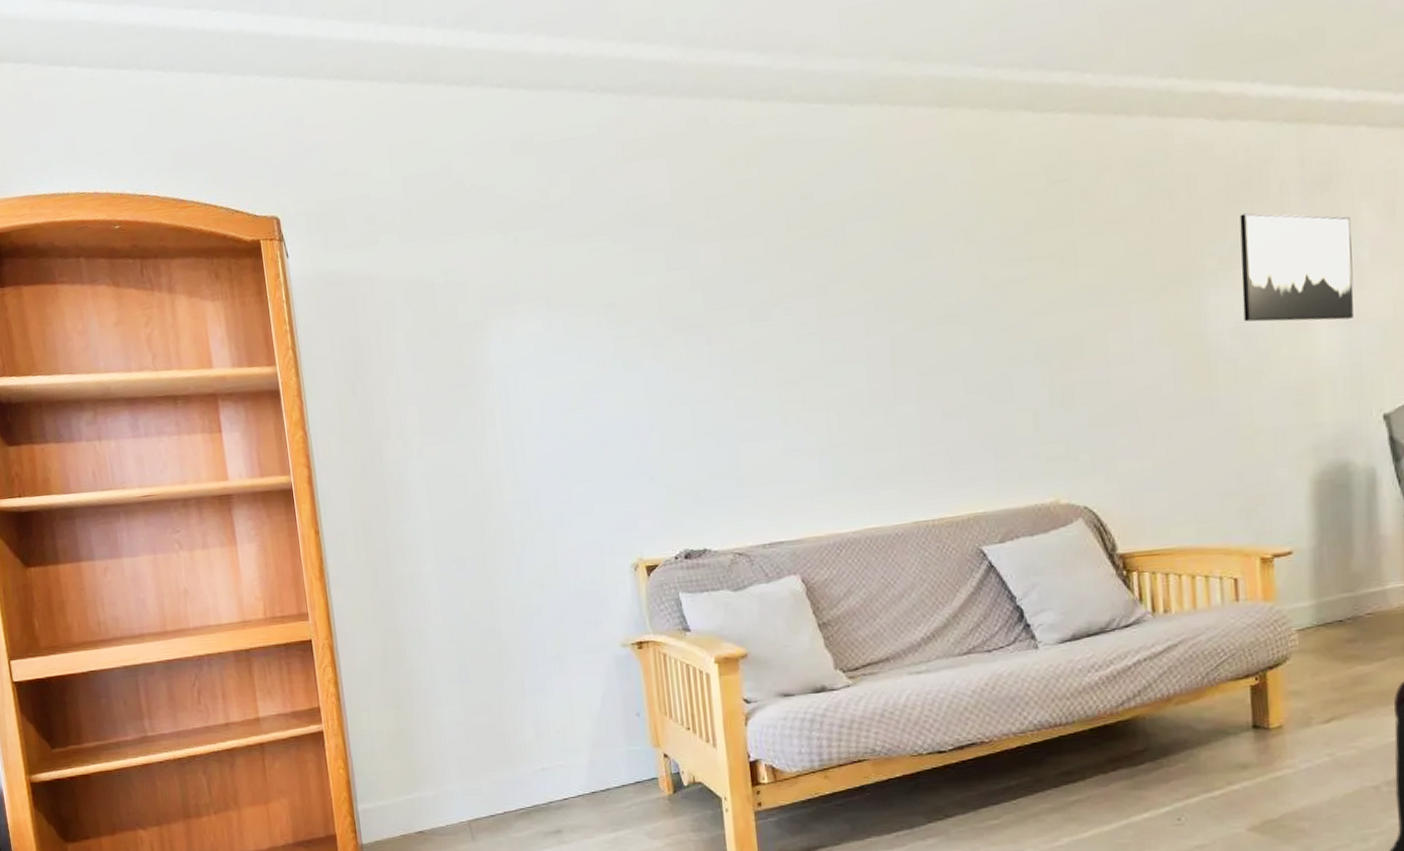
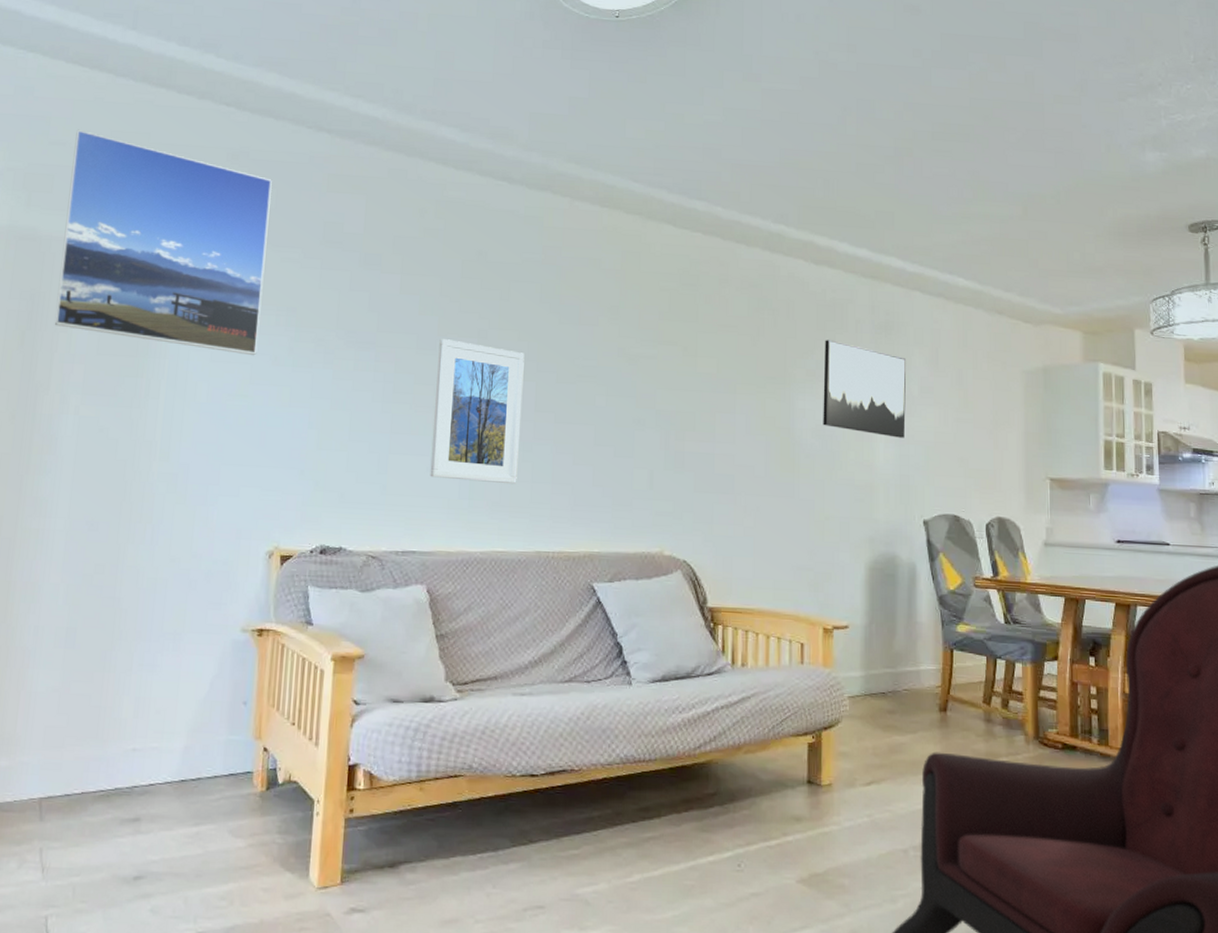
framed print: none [354,152,583,370] -> present [54,129,272,356]
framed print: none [774,303,883,461] -> present [430,339,525,485]

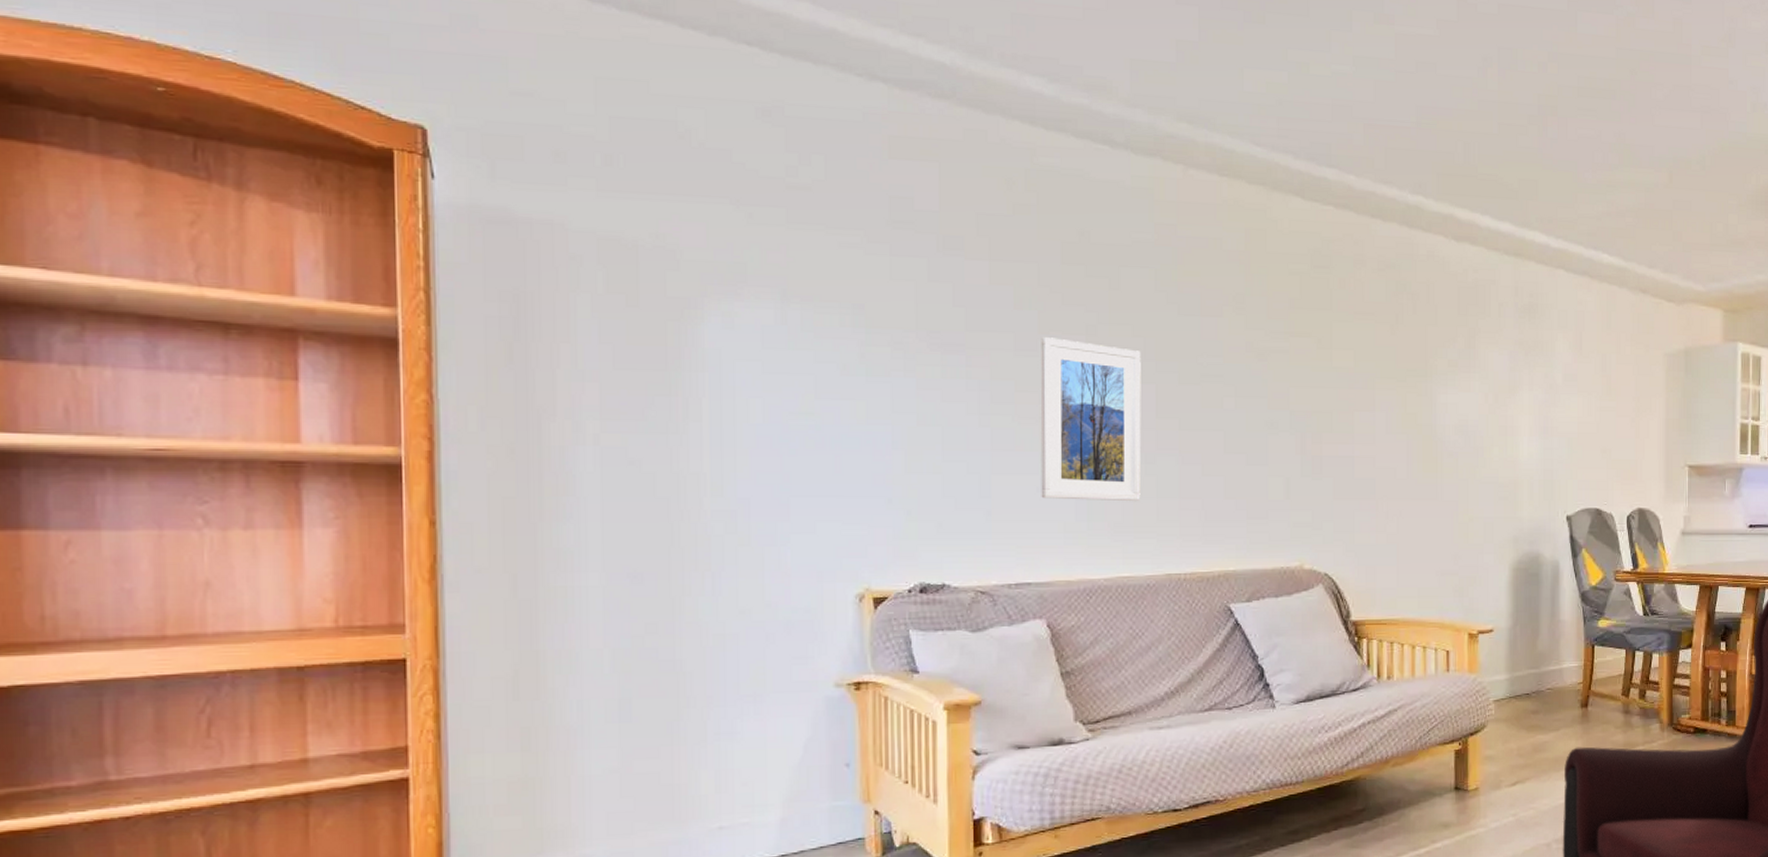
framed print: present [54,129,272,356] -> none [546,74,820,365]
wall art: present [823,340,907,438] -> none [1466,326,1551,430]

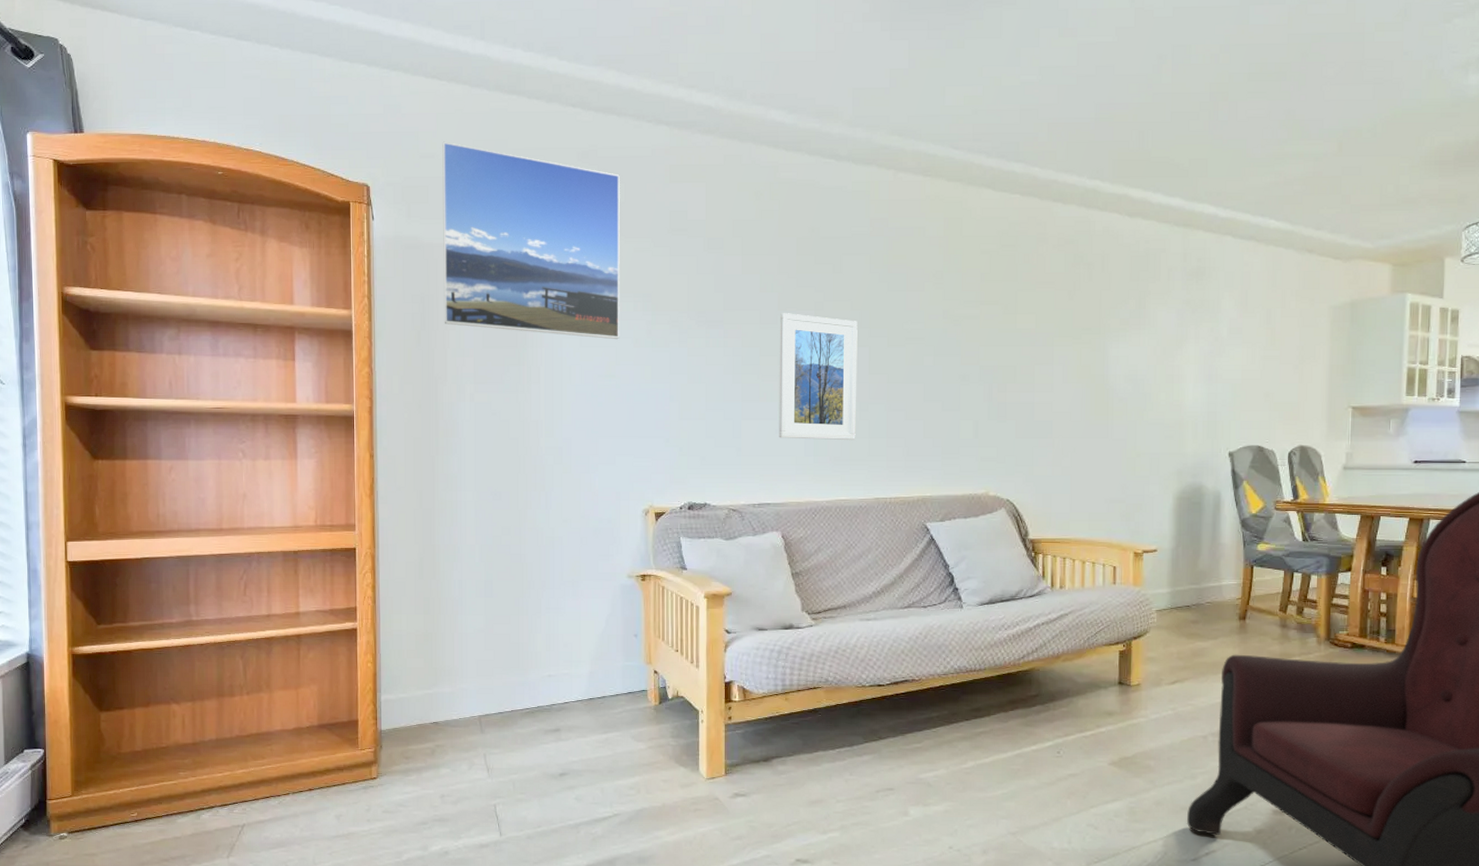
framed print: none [546,74,820,365] -> present [442,141,620,340]

